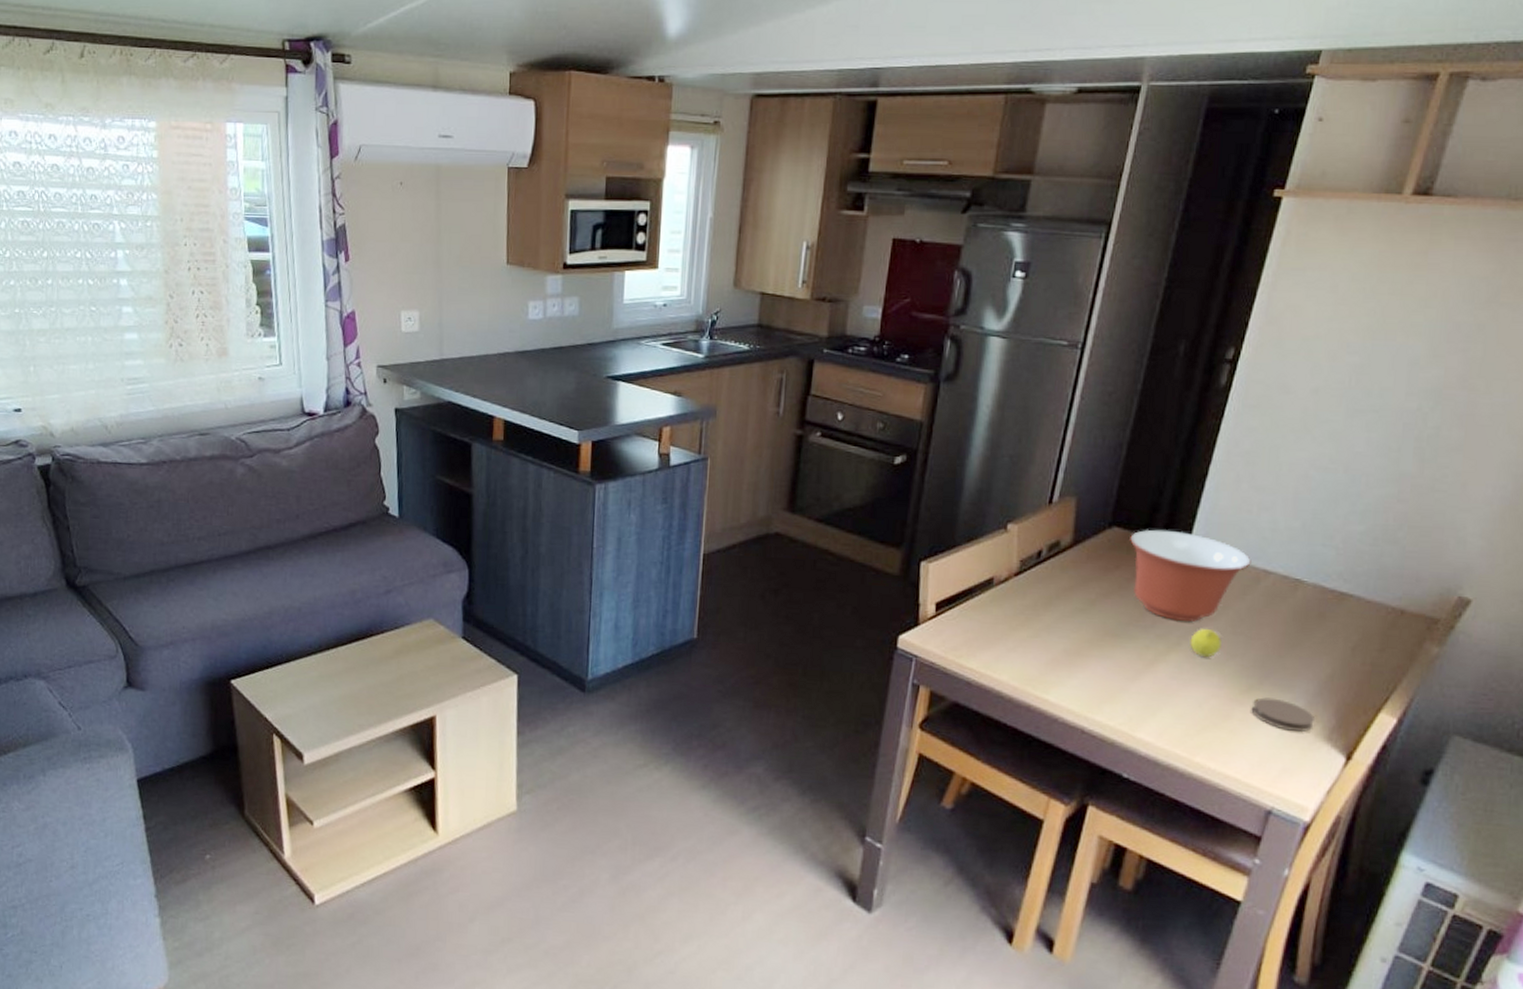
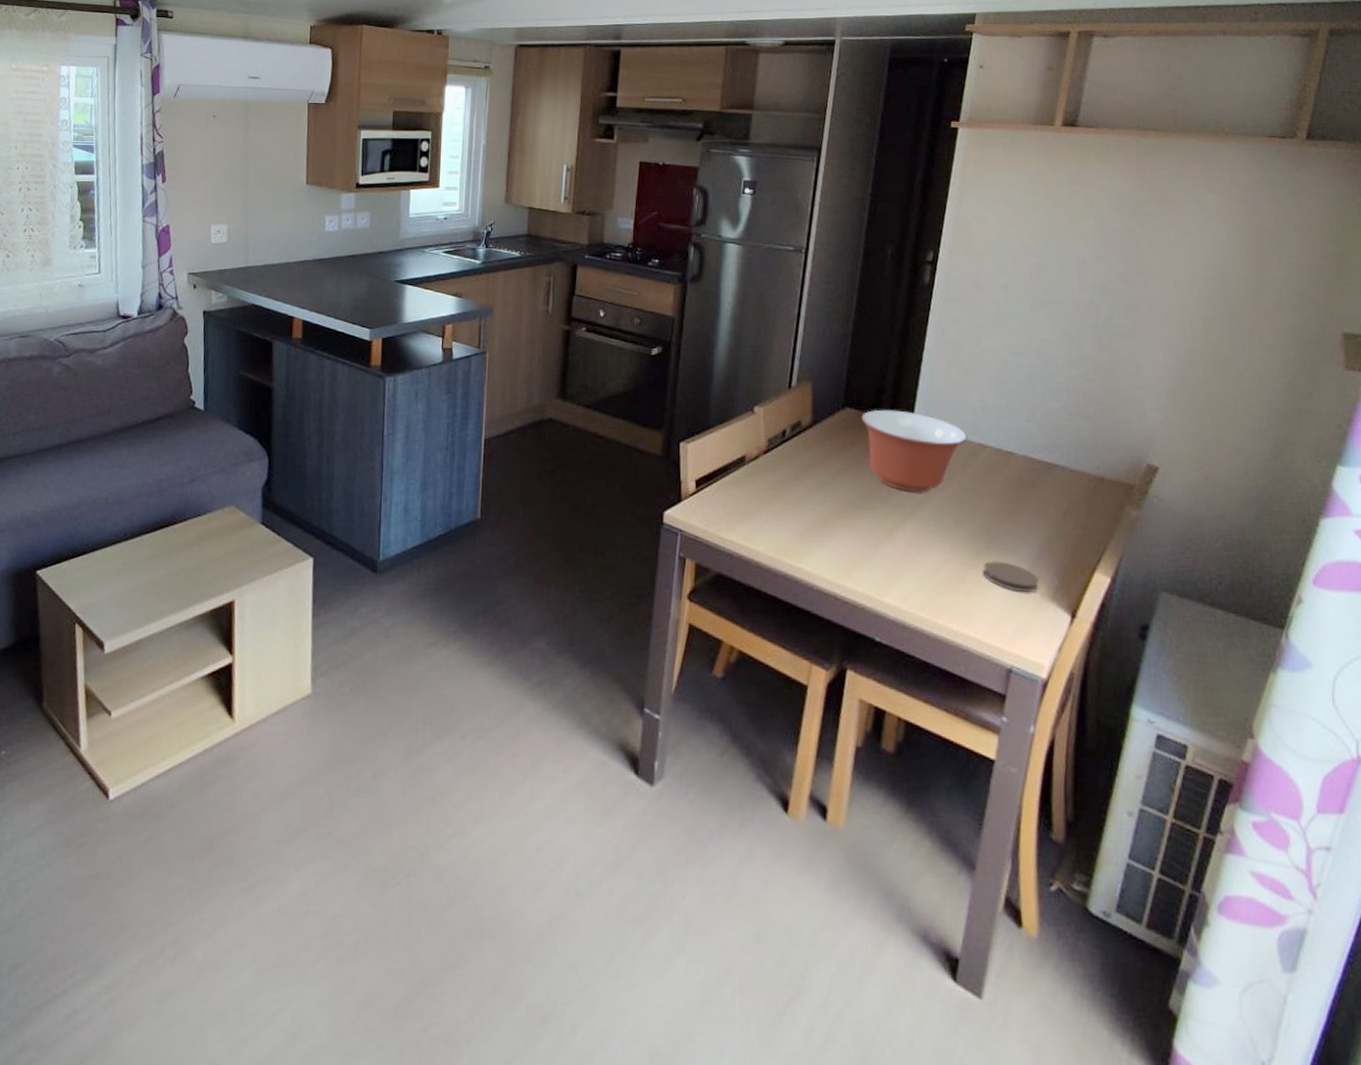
fruit: present [1190,629,1221,657] -> none [922,499,950,524]

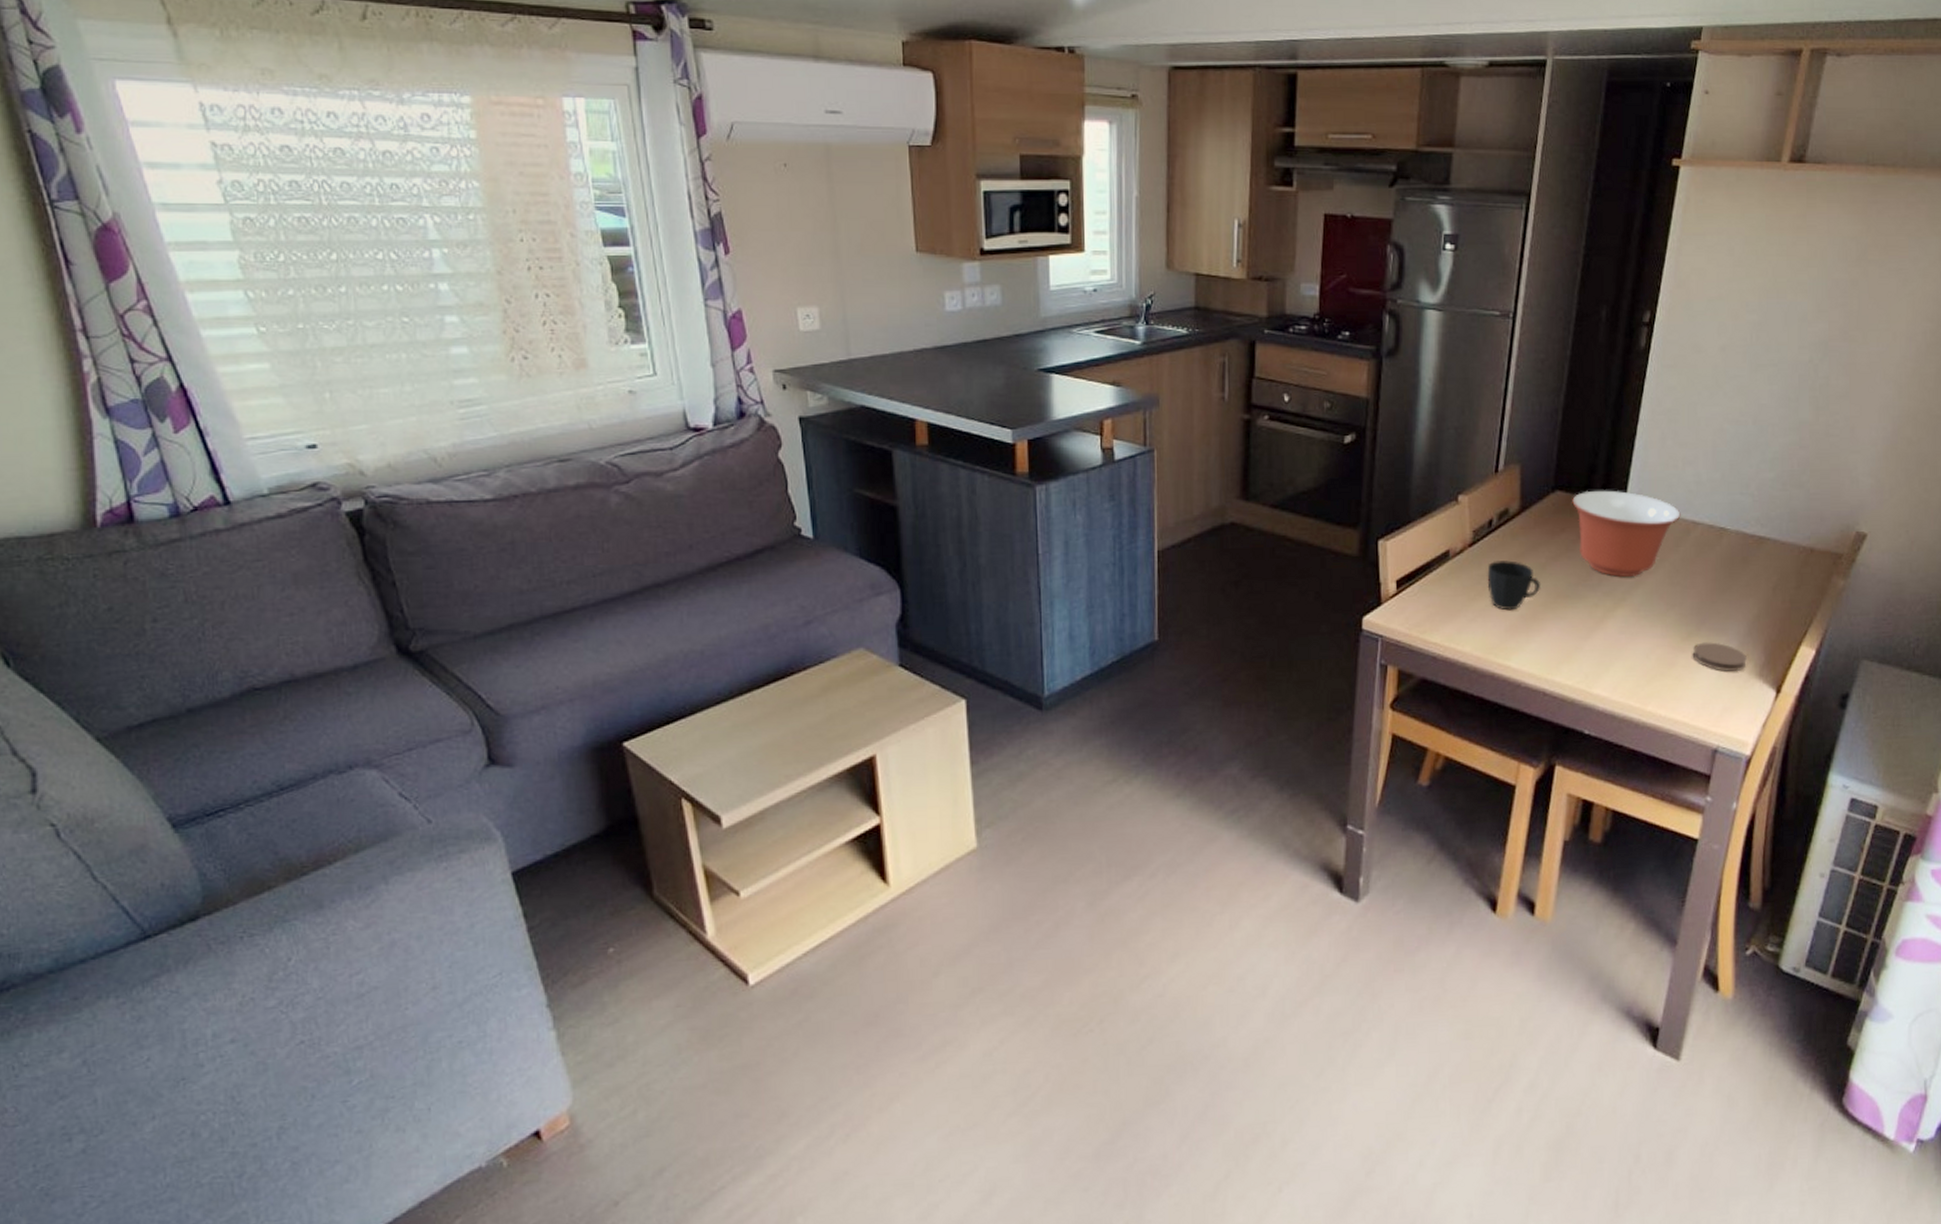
cup: none [780,468,832,516] -> present [1487,560,1541,611]

